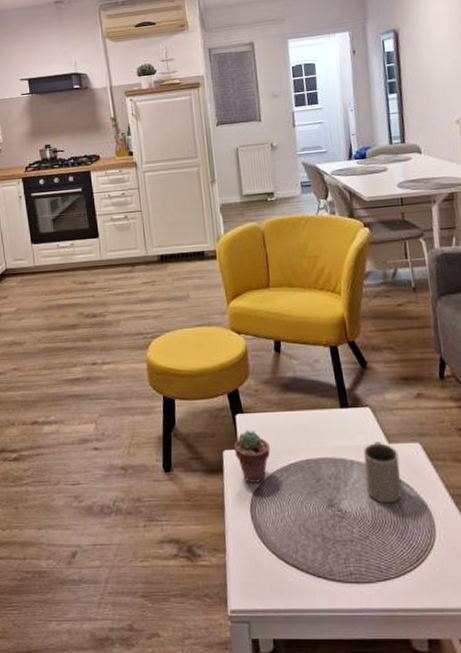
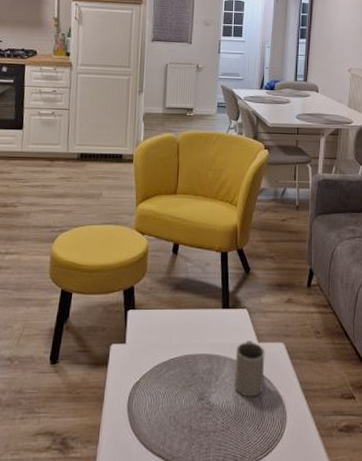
potted succulent: present [234,430,271,483] -> none [121,325,155,376]

